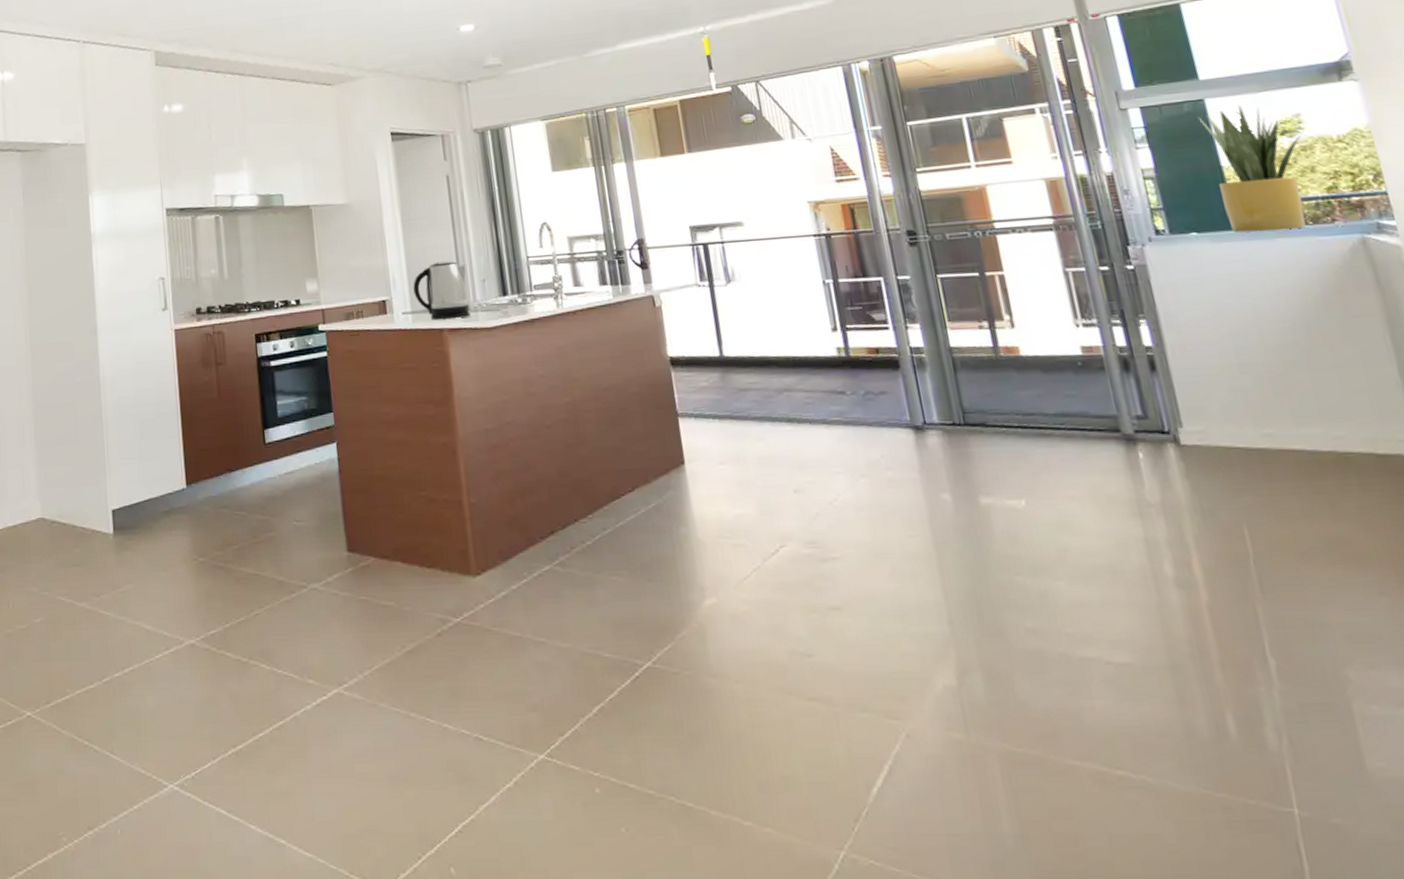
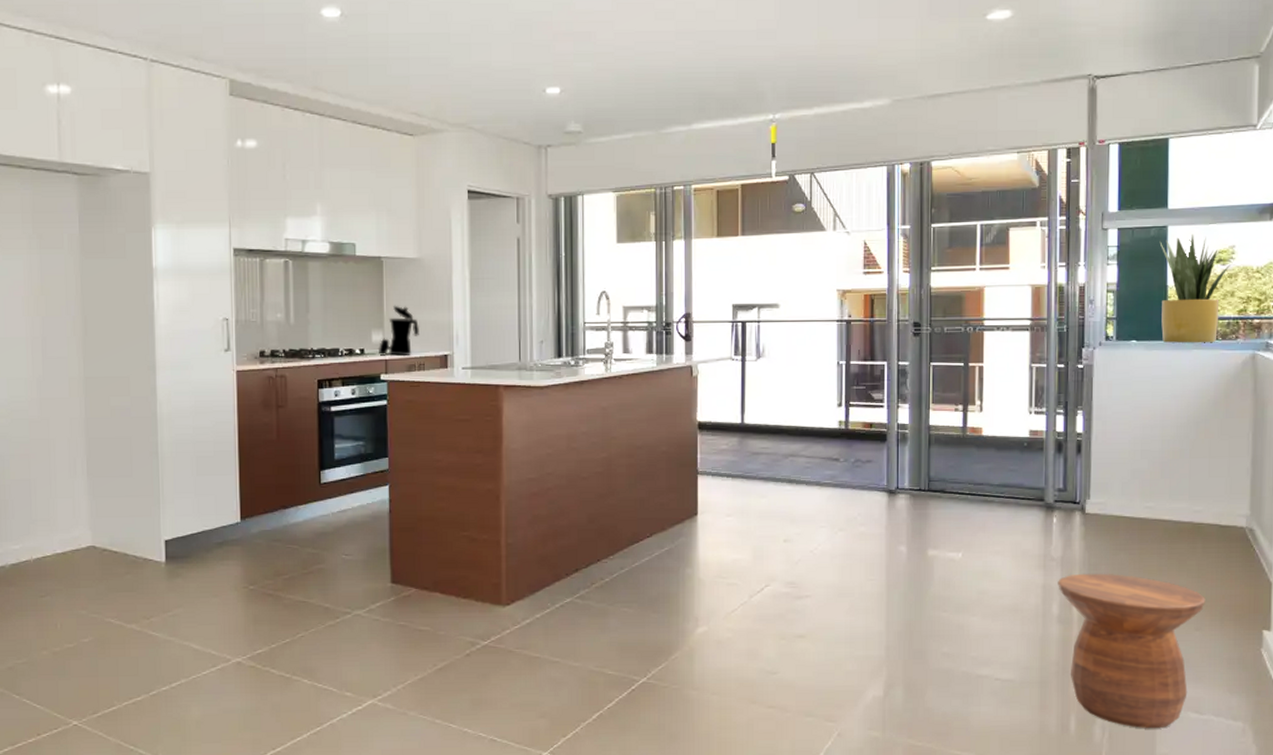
coffee maker: none [313,252,355,305] -> present [378,305,419,357]
kettle: present [413,260,471,321] -> none [475,321,527,378]
side table: none [1163,521,1392,731] -> present [1058,573,1205,728]

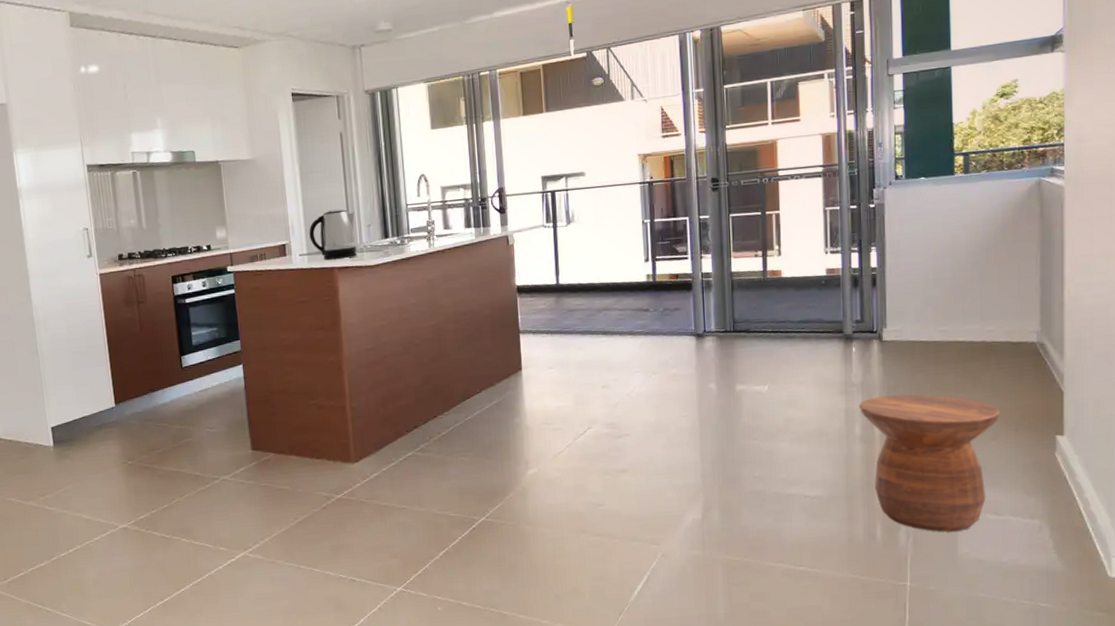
coffee maker: present [378,305,419,357] -> none [222,203,258,250]
kettle: none [475,321,527,378] -> present [309,209,357,261]
planter: present [1159,235,1232,344] -> none [944,72,1015,177]

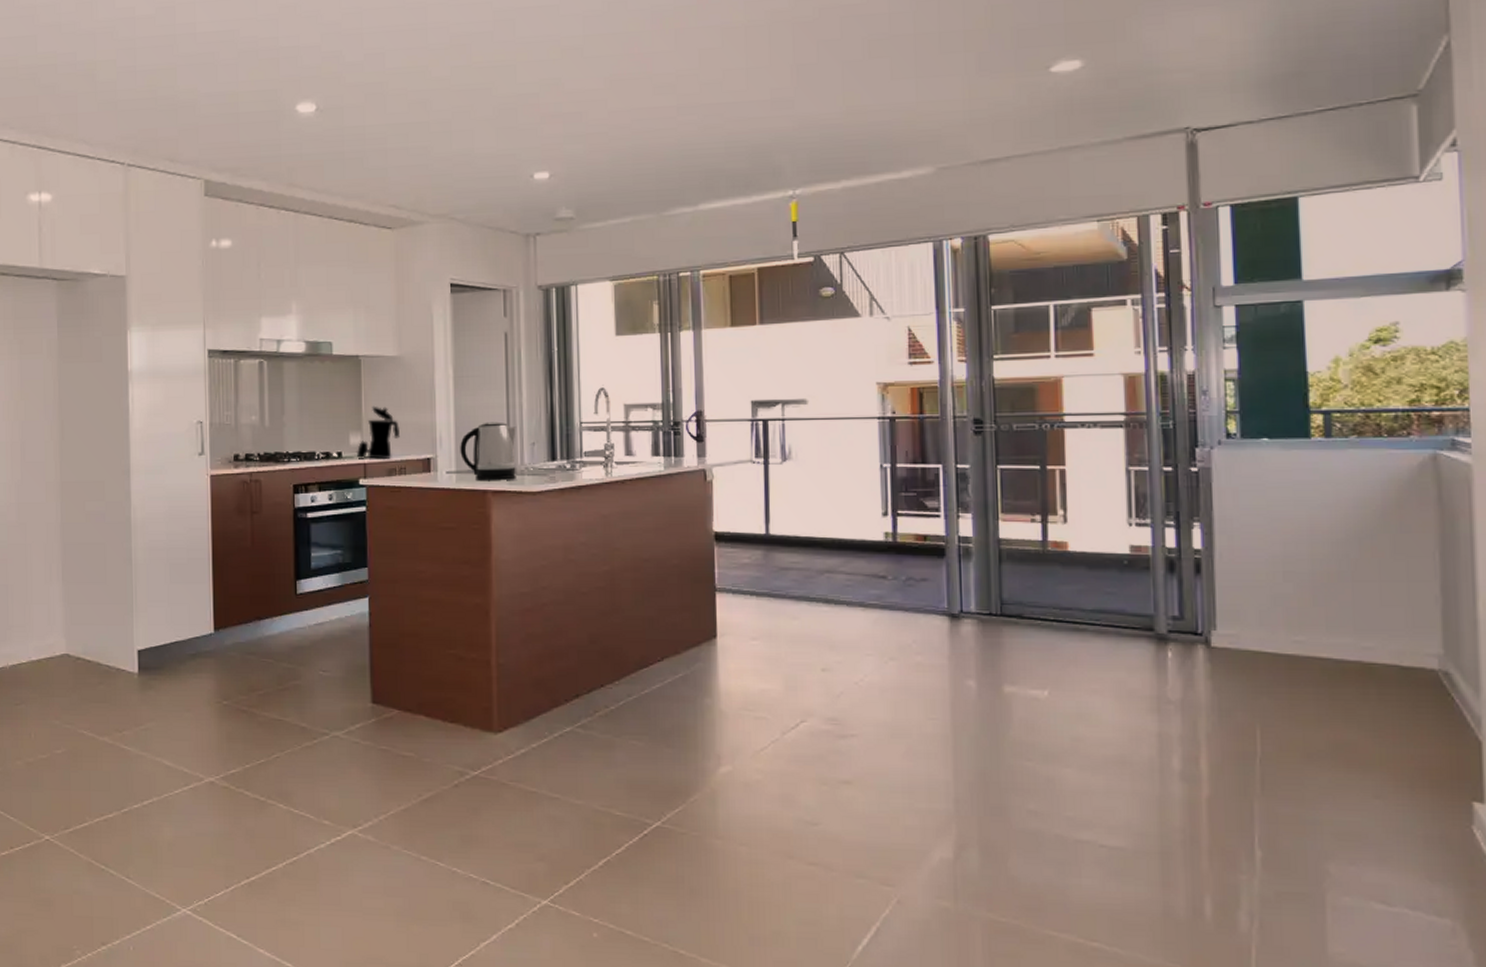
coffee maker: none [222,203,258,250] -> present [356,405,400,460]
side table: present [859,394,1000,532] -> none [1178,720,1386,920]

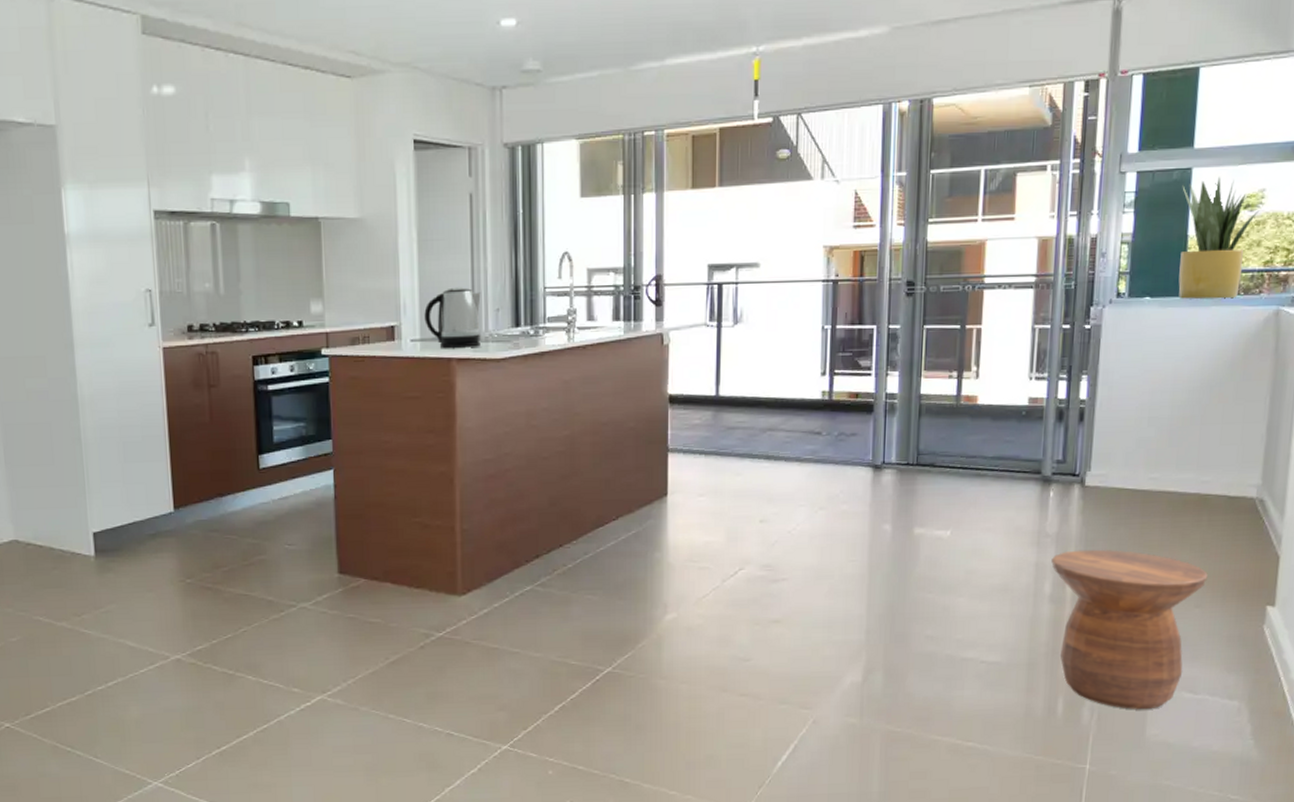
coffee maker: present [356,405,400,460] -> none [317,271,363,329]
side table: none [1178,720,1386,920] -> present [1051,549,1208,709]
planter: none [1293,310,1395,442] -> present [1178,177,1260,300]

